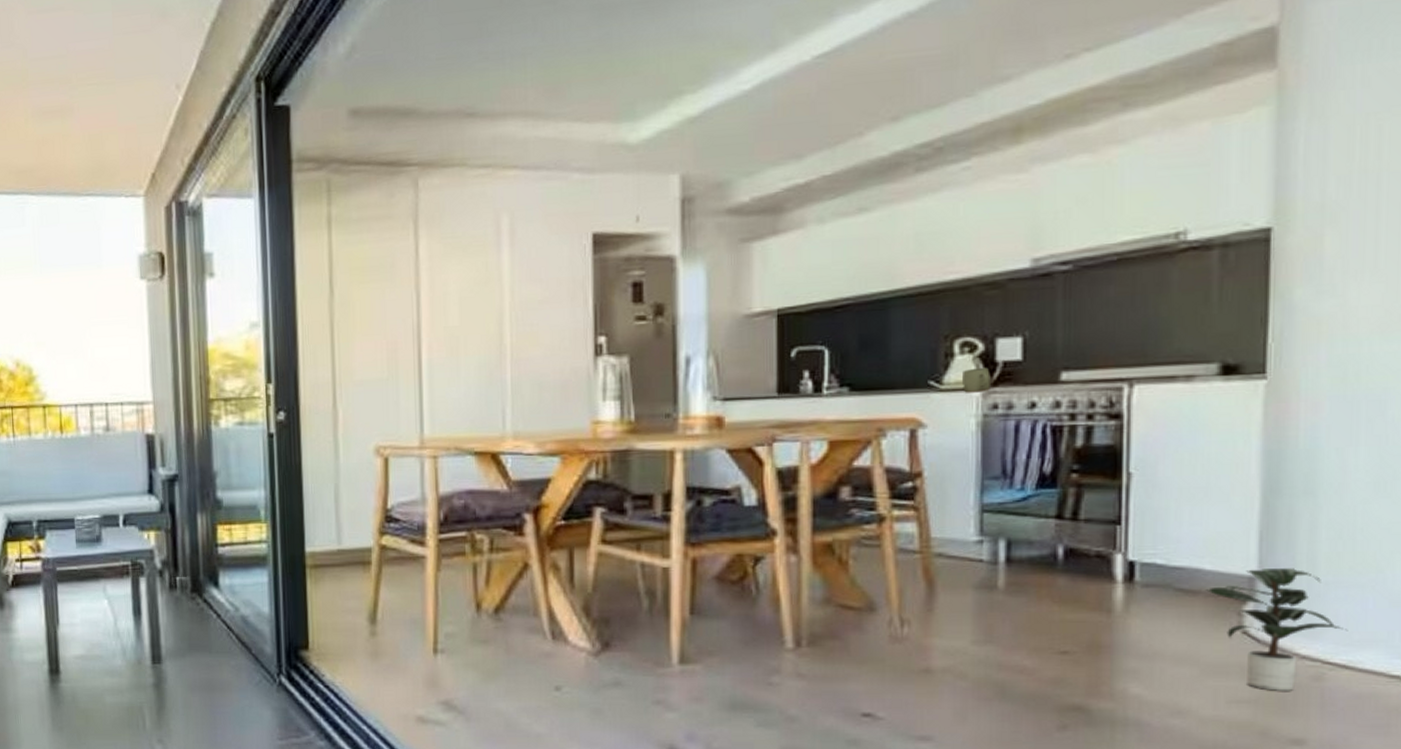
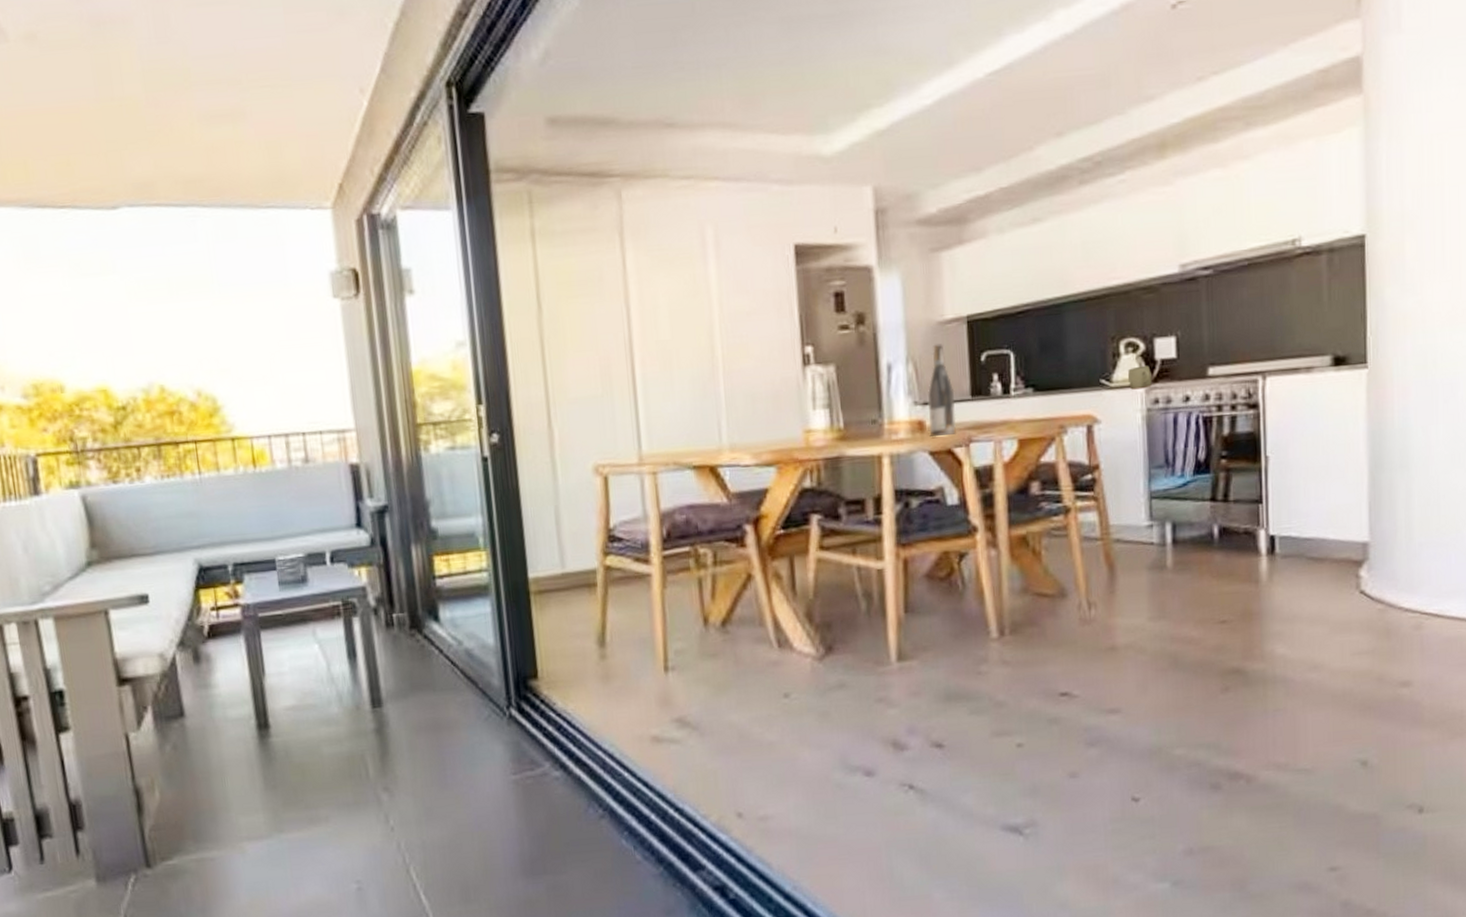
wine bottle: none [728,337,760,435] -> present [927,343,957,437]
potted plant: present [1205,568,1348,691] -> none [1330,533,1438,642]

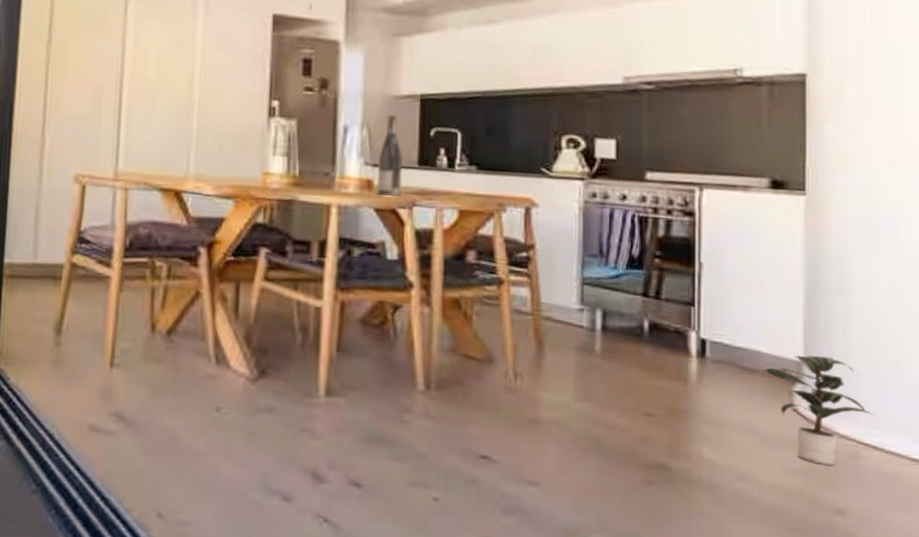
mug: present [1127,365,1152,390] -> none [567,161,590,182]
potted plant: none [1330,533,1438,642] -> present [762,355,877,466]

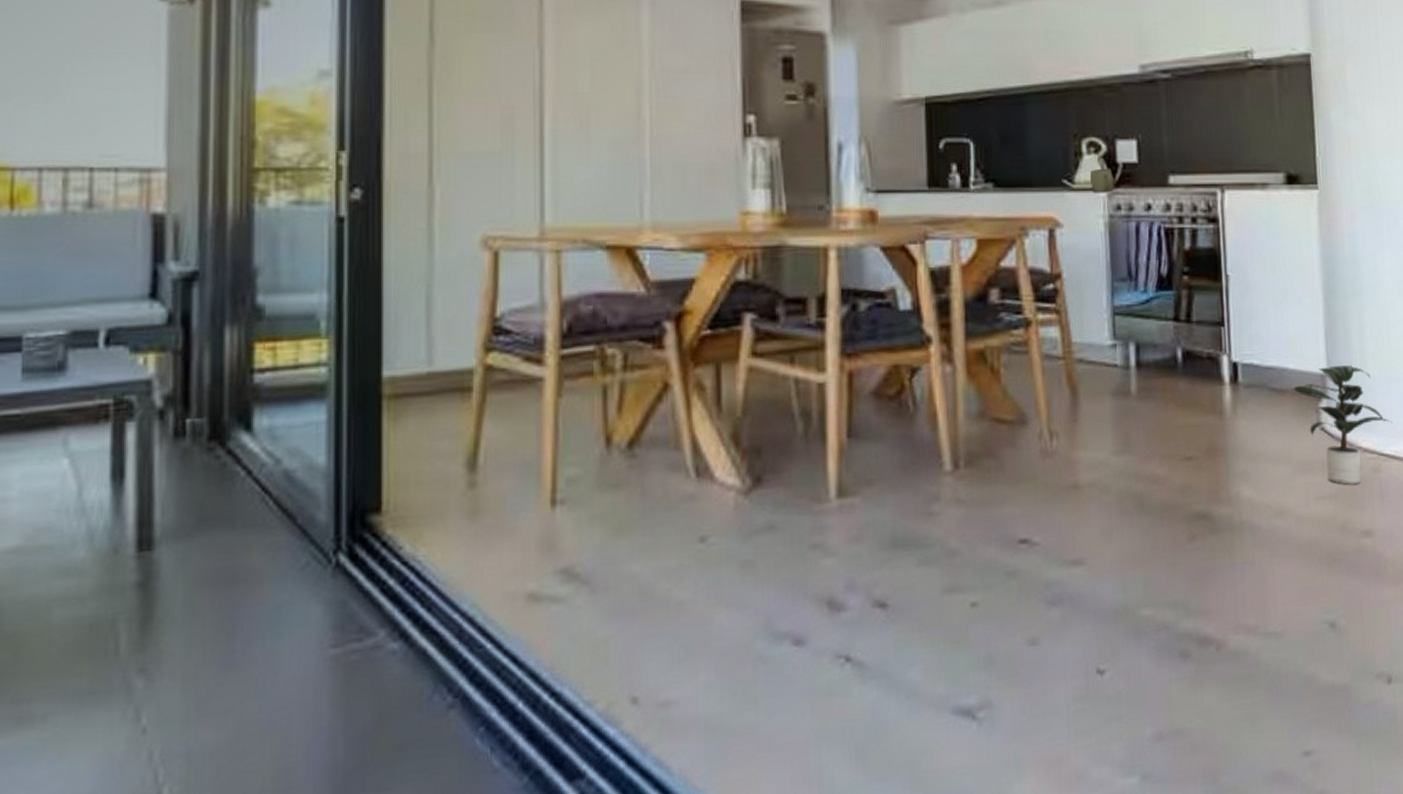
wine bottle: present [376,115,403,196] -> none [880,125,912,230]
mug: none [567,161,590,182] -> present [1089,168,1114,193]

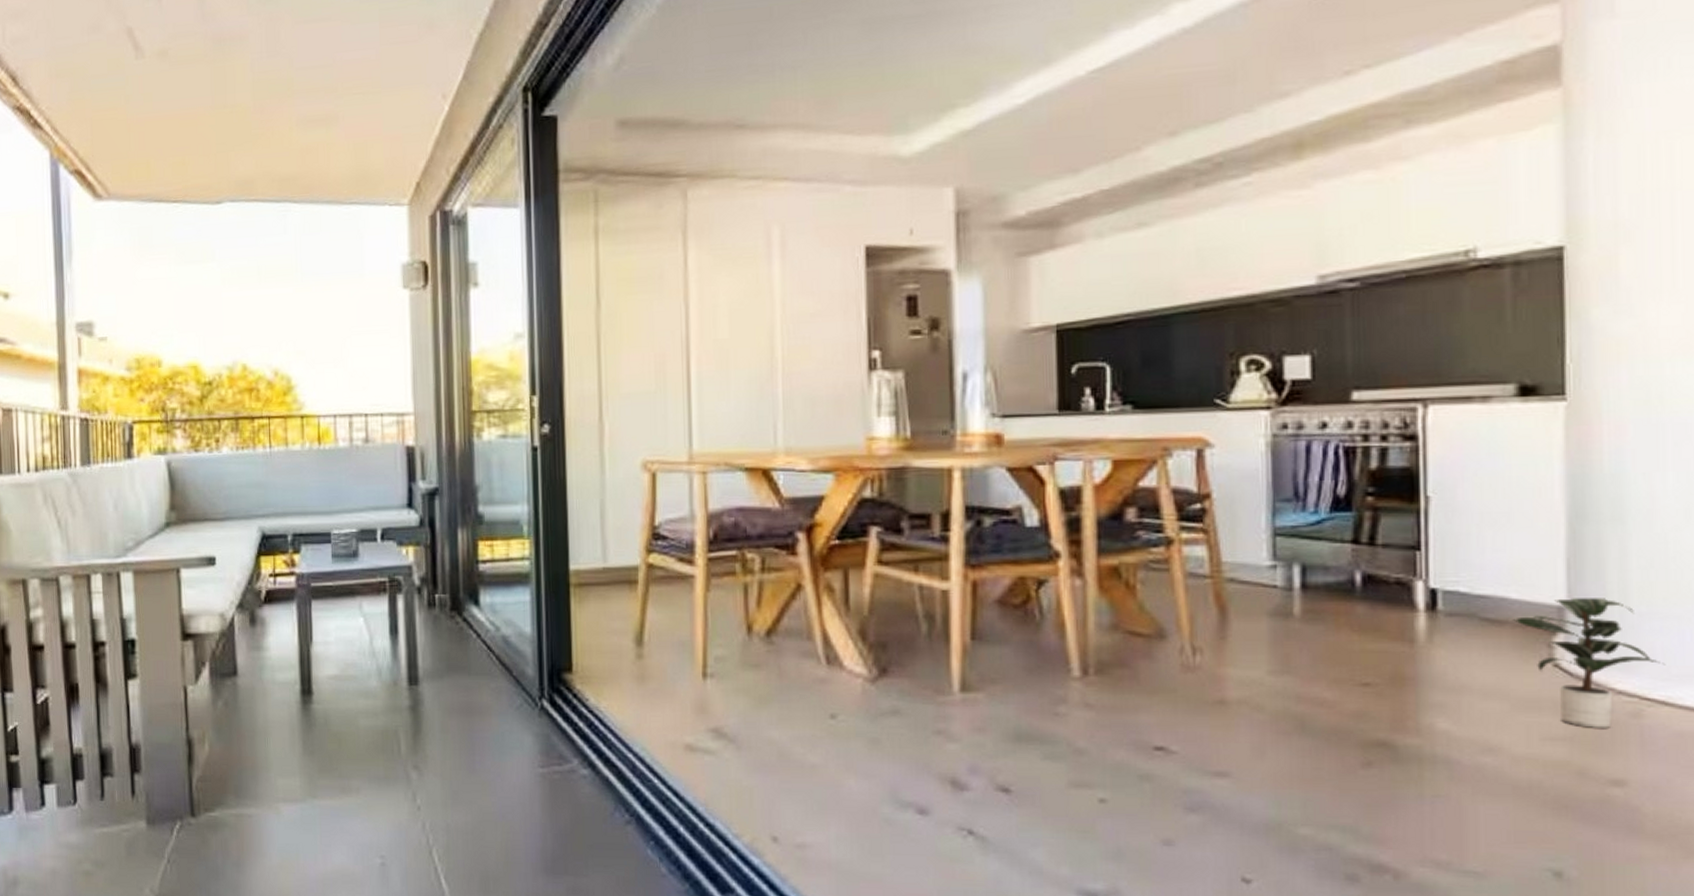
mug: present [1089,168,1114,193] -> none [1248,386,1279,412]

